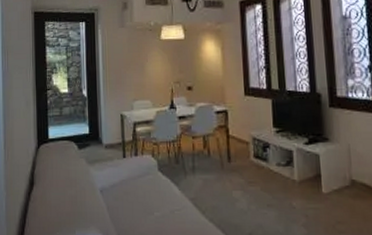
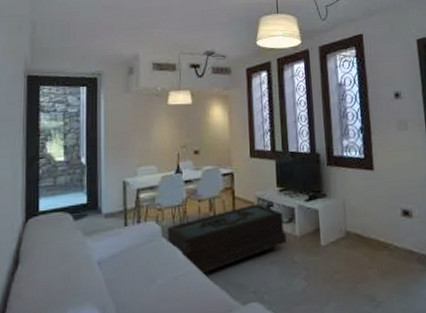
coffee table: none [162,144,284,212] -> present [167,204,286,275]

